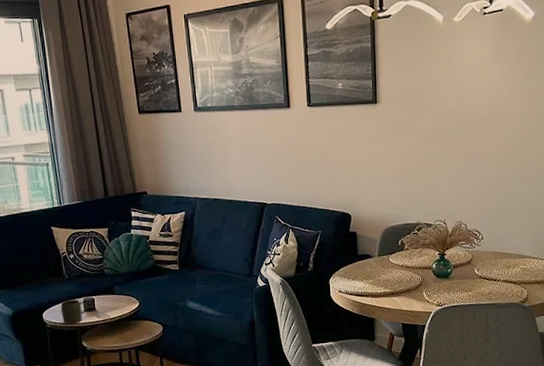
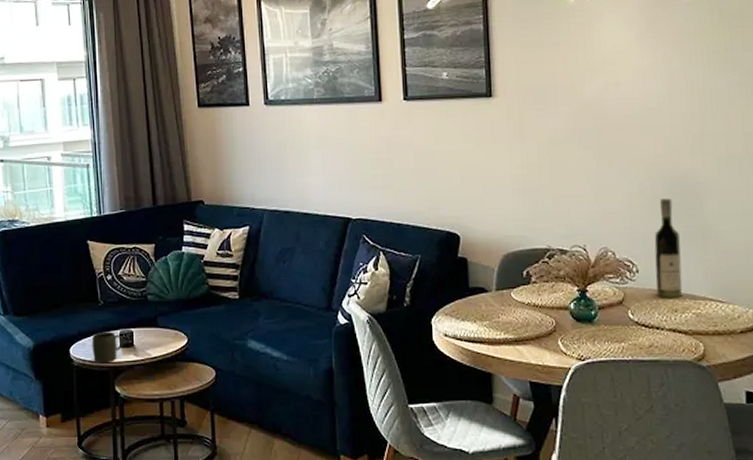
bottle: none [495,182,515,259] -> present [654,198,683,300]

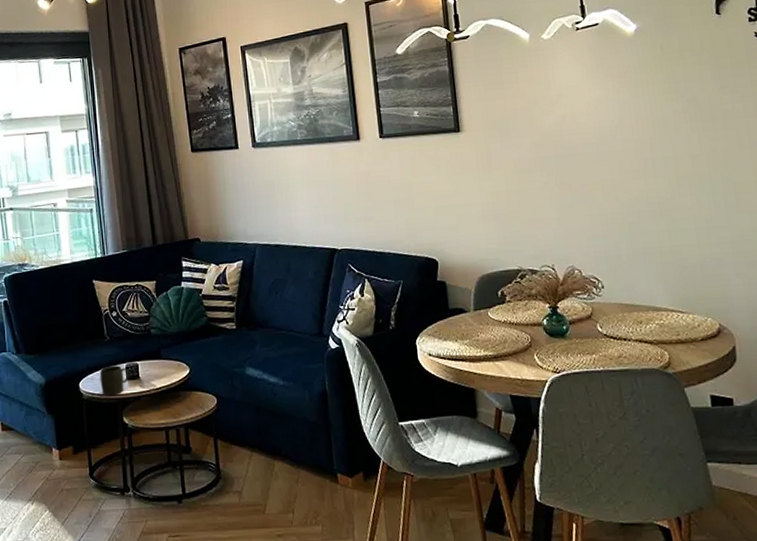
bottle: present [654,198,683,300] -> none [616,218,645,312]

